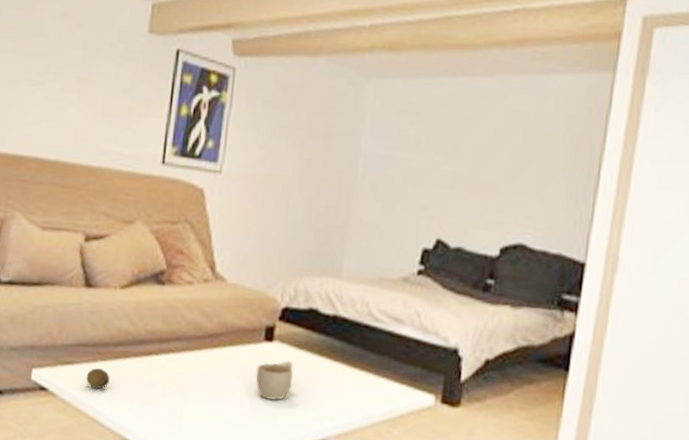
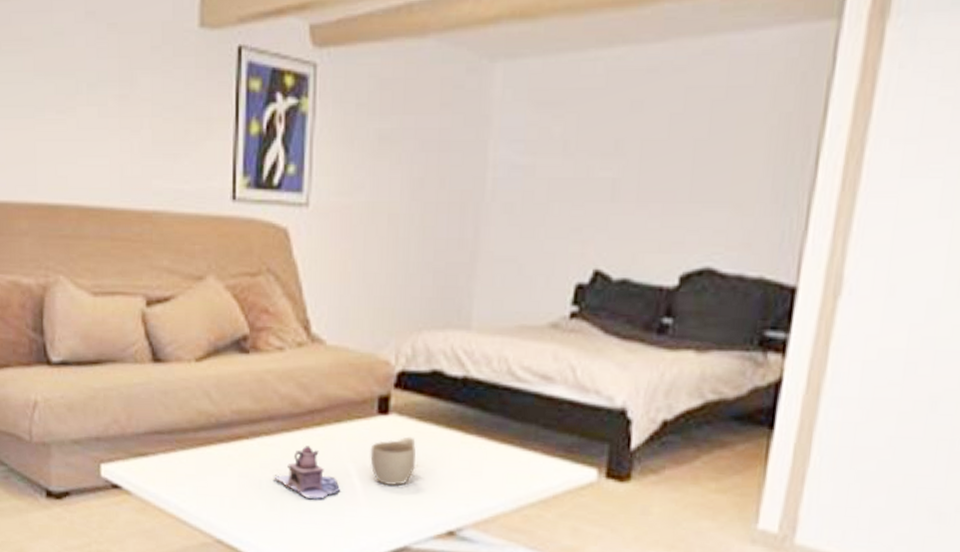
fruit: present [86,368,110,390] -> none [165,459,194,484]
teapot: none [175,363,230,408] -> present [272,446,340,499]

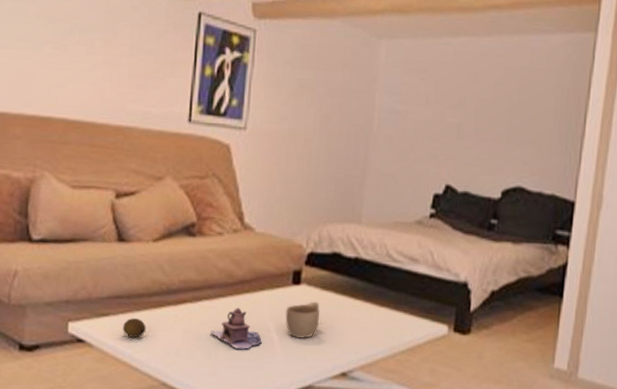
fruit: none [165,459,194,484] -> present [123,318,146,338]

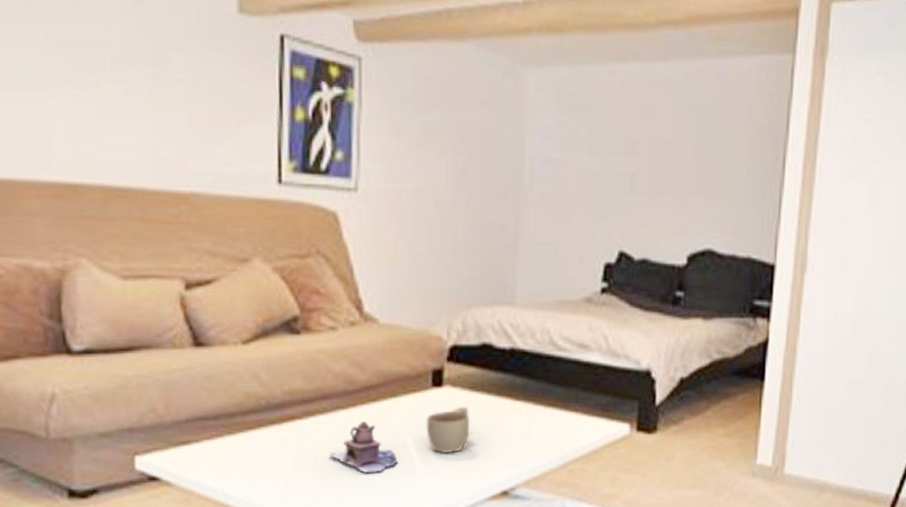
fruit: present [123,318,146,338] -> none [211,445,243,470]

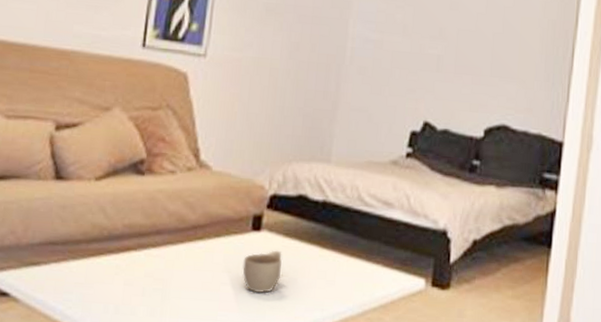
teapot: present [328,421,398,473] -> none [155,257,215,305]

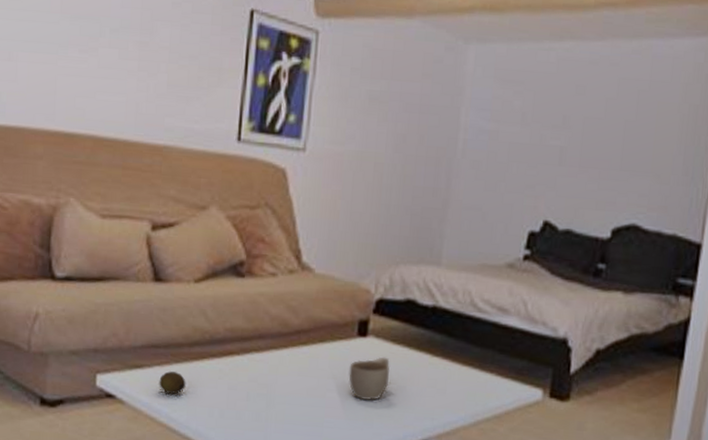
fruit: none [54,268,82,292] -> present [159,371,186,395]

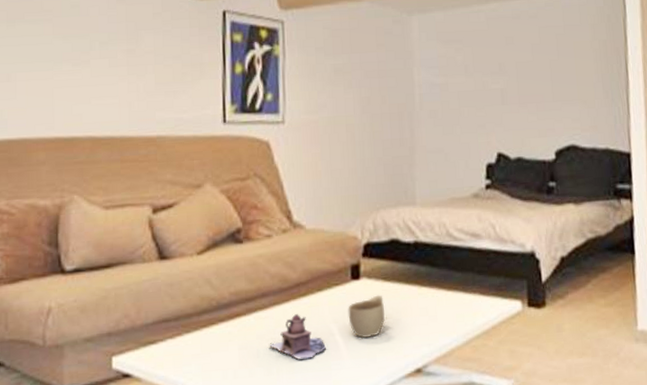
fruit: present [159,371,186,395] -> none [173,341,199,364]
teapot: none [259,362,321,411] -> present [268,314,326,360]

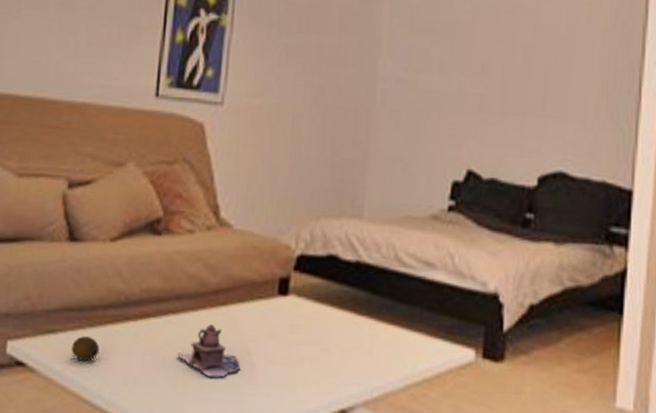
fruit: none [173,341,199,364] -> present [71,336,100,362]
cup: present [348,295,385,339] -> none [269,317,312,365]

